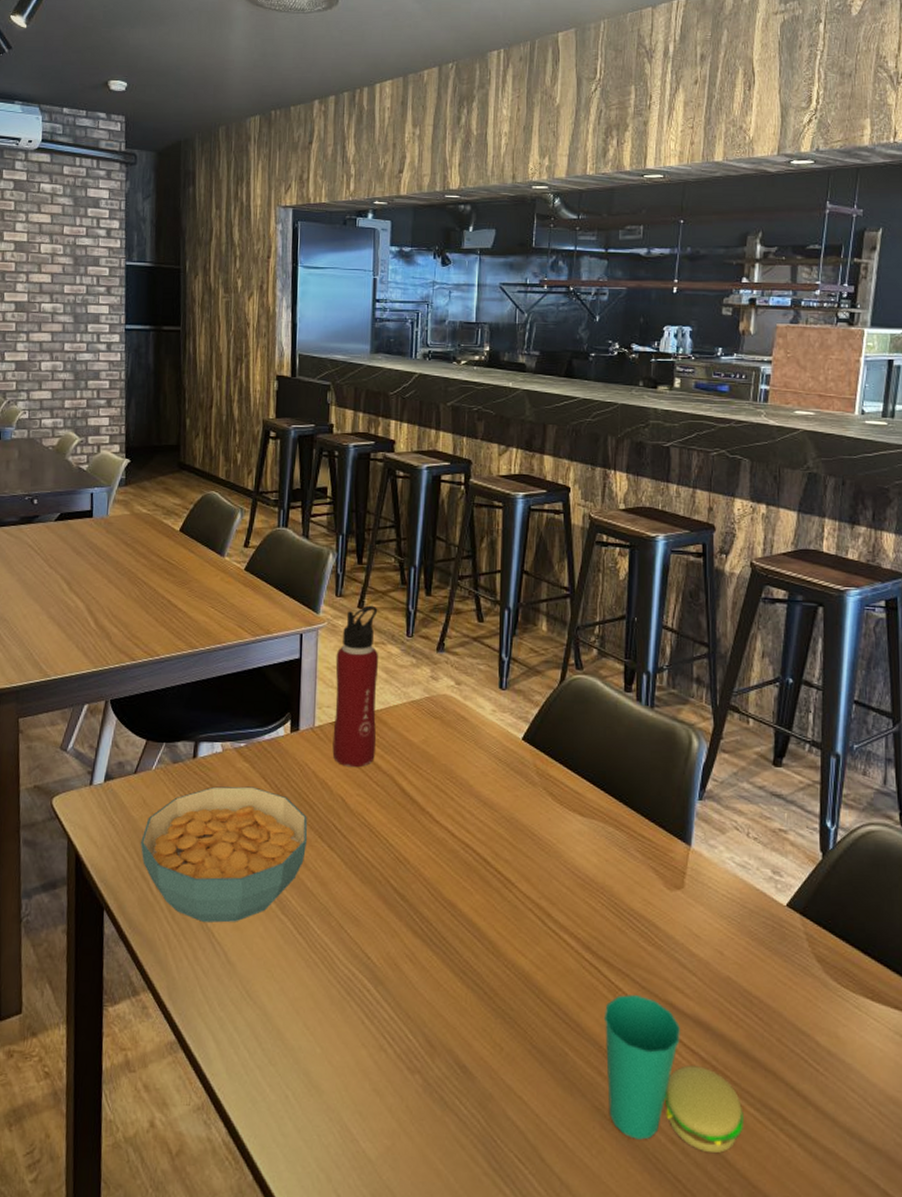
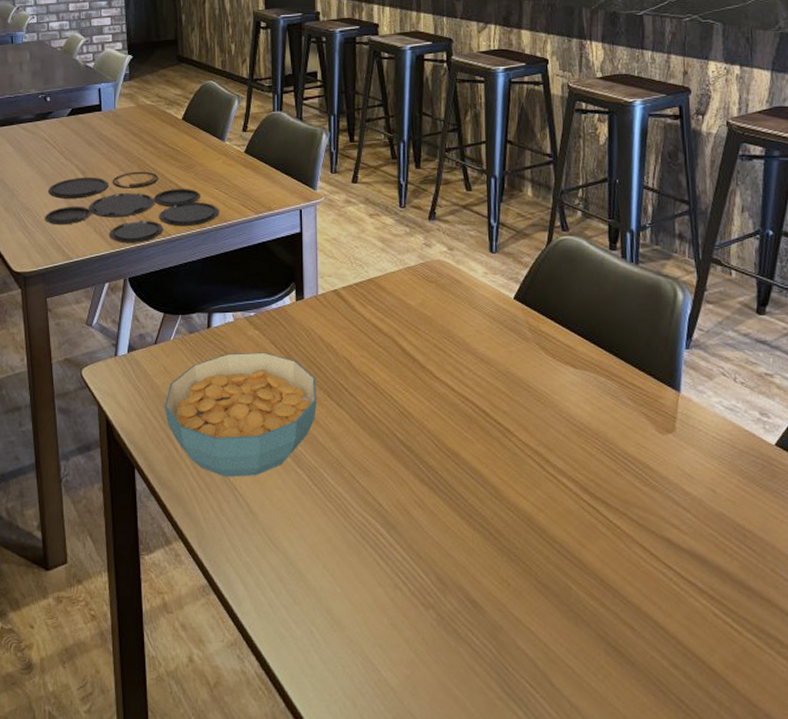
plate: none [22,584,214,663] -> present [45,171,220,243]
water bottle: present [332,605,379,768] -> none [334,180,376,331]
cup: present [603,994,744,1154] -> none [604,531,742,676]

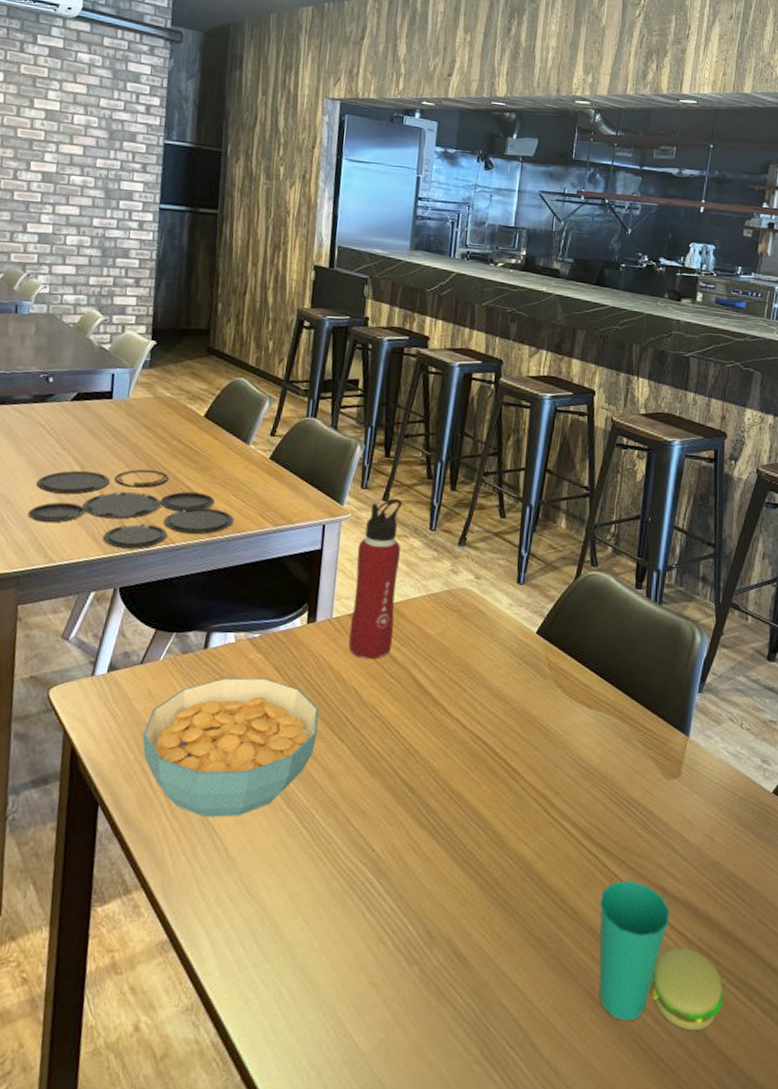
water bottle: none [334,180,376,331] -> present [348,498,403,660]
cup: none [604,531,742,676] -> present [599,880,724,1031]

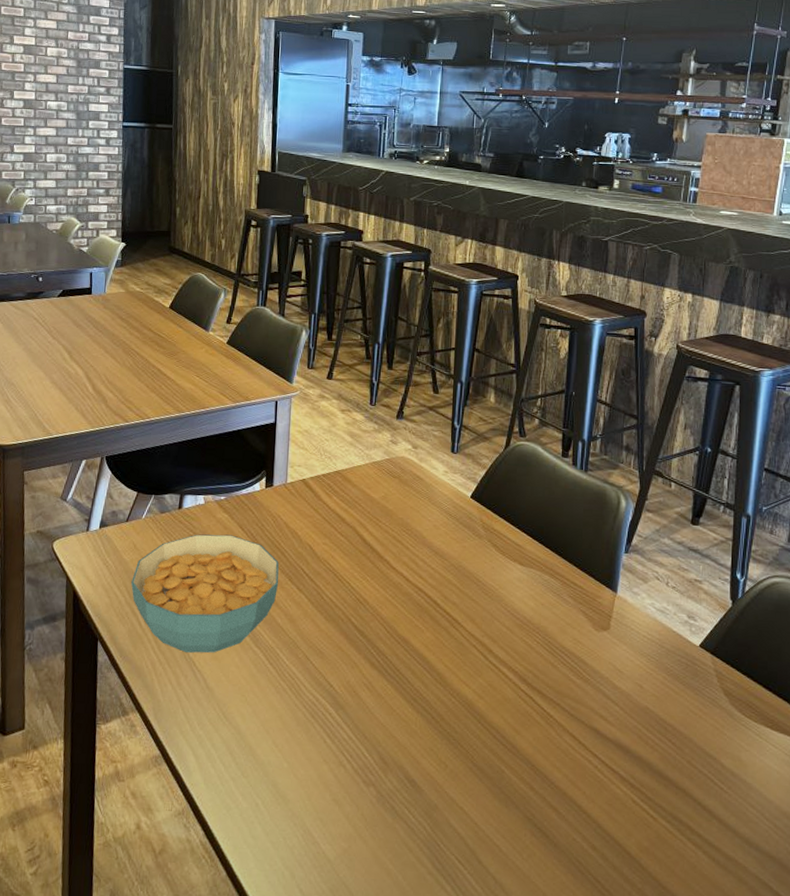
plate: present [28,469,234,549] -> none [28,354,199,424]
water bottle: present [348,498,403,660] -> none [302,377,345,520]
cup: present [599,880,724,1031] -> none [536,720,656,859]

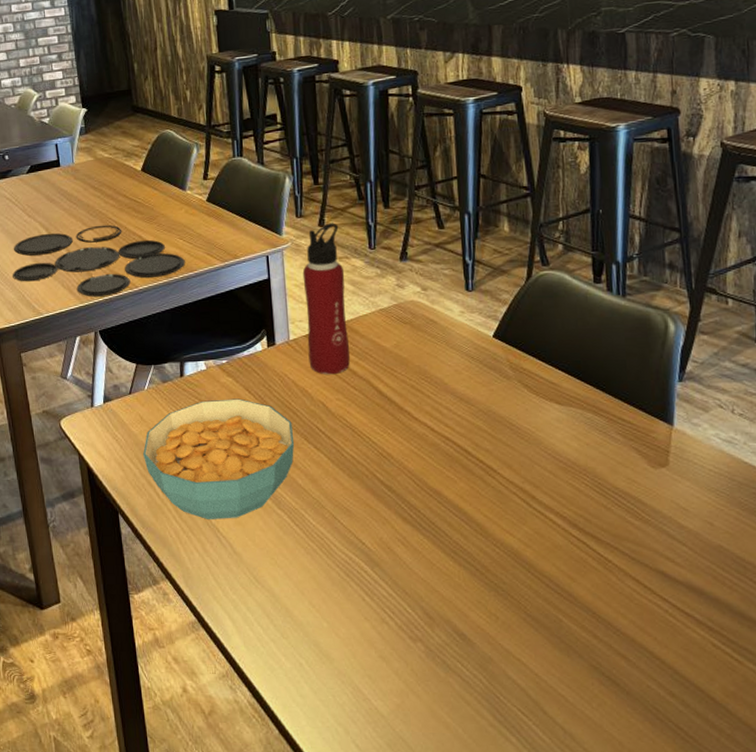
plate: none [28,354,199,424] -> present [12,224,185,297]
water bottle: none [302,377,345,520] -> present [302,222,350,375]

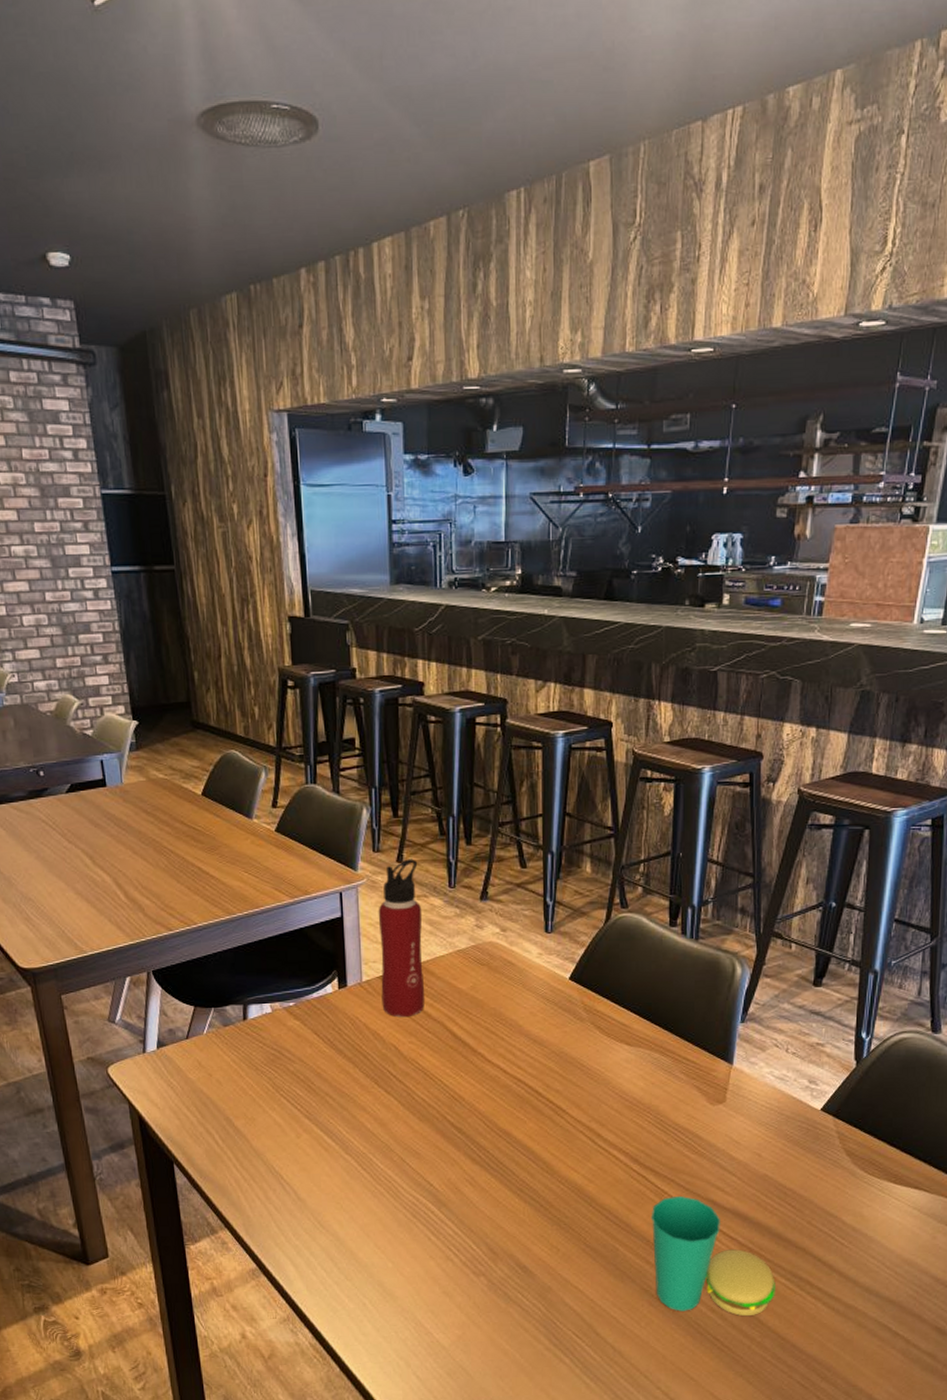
plate: present [12,224,185,297] -> none [50,854,250,934]
cereal bowl: present [142,398,295,519] -> none [200,1042,364,1166]
cup: none [595,565,743,704] -> present [651,1195,775,1317]

